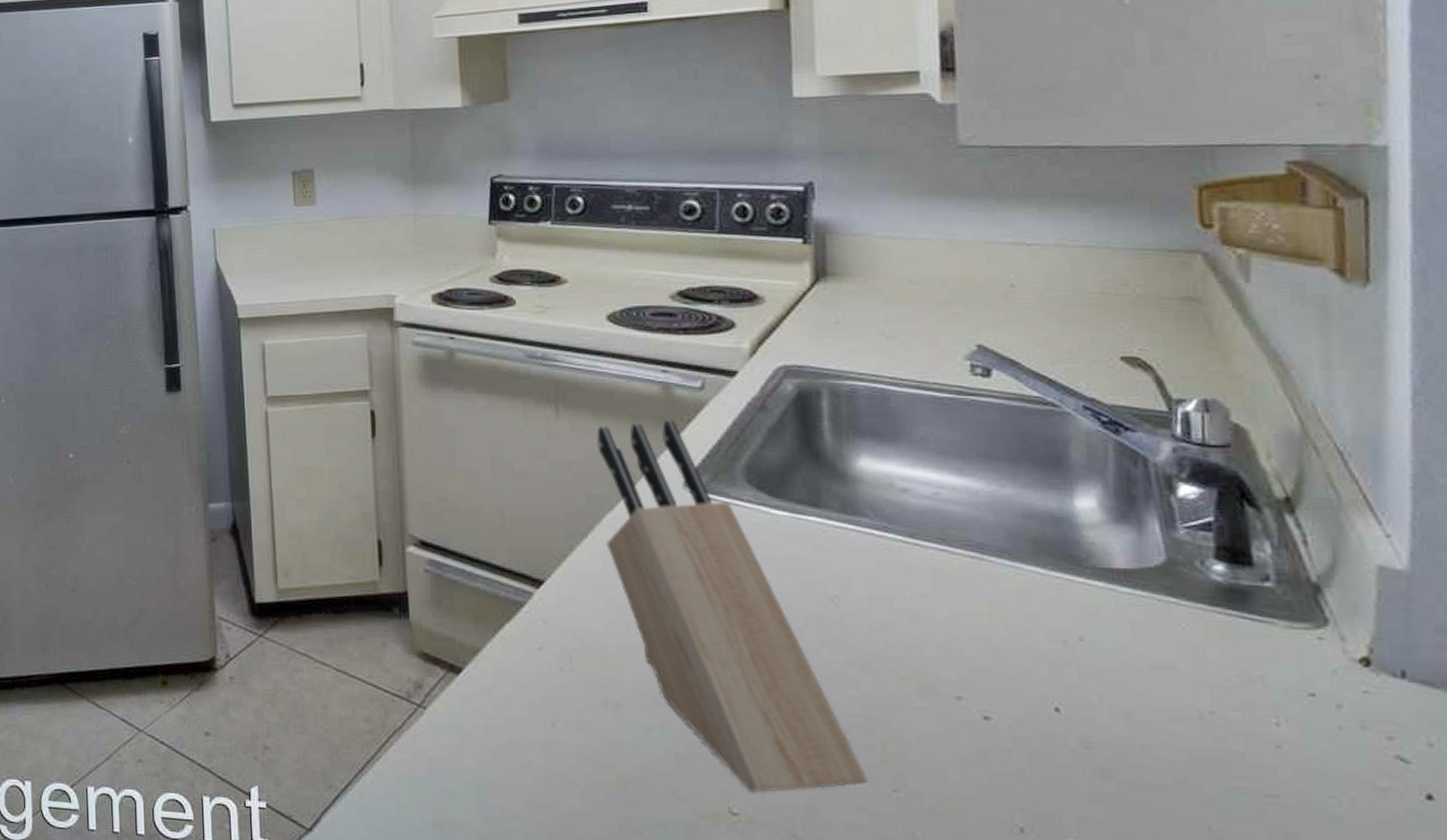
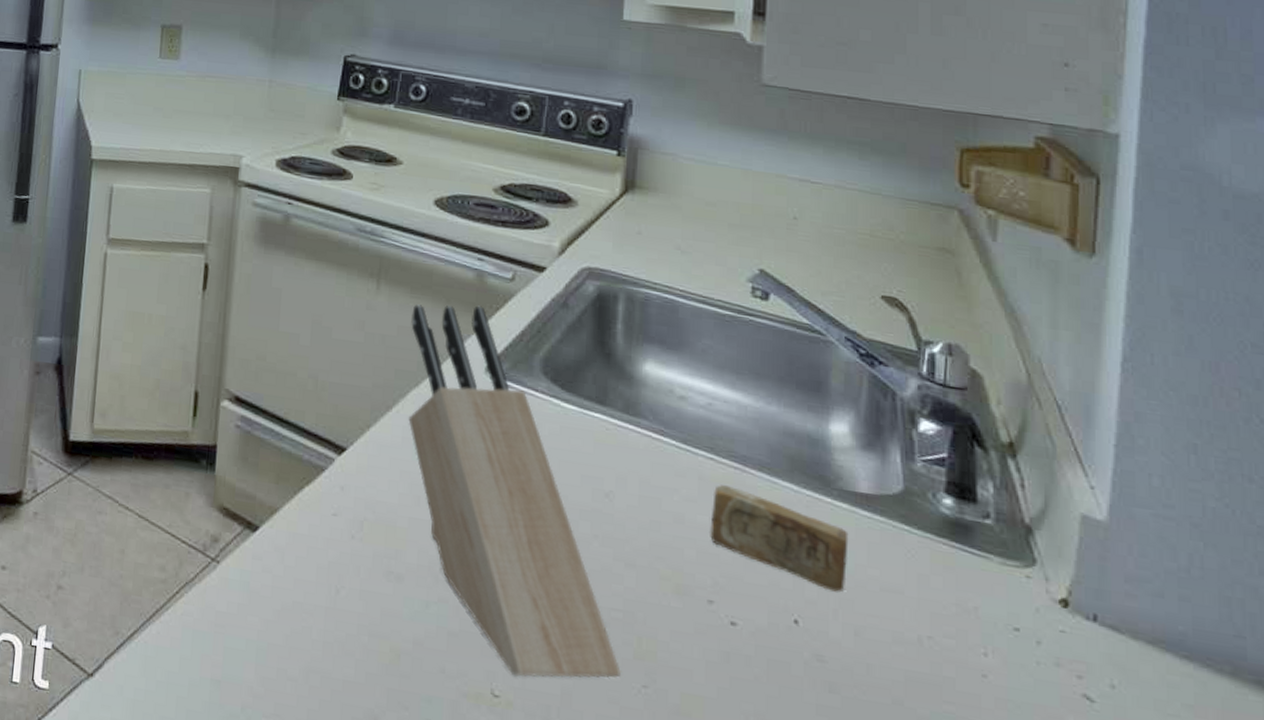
soap bar: none [949,575,1110,675] -> present [710,484,849,593]

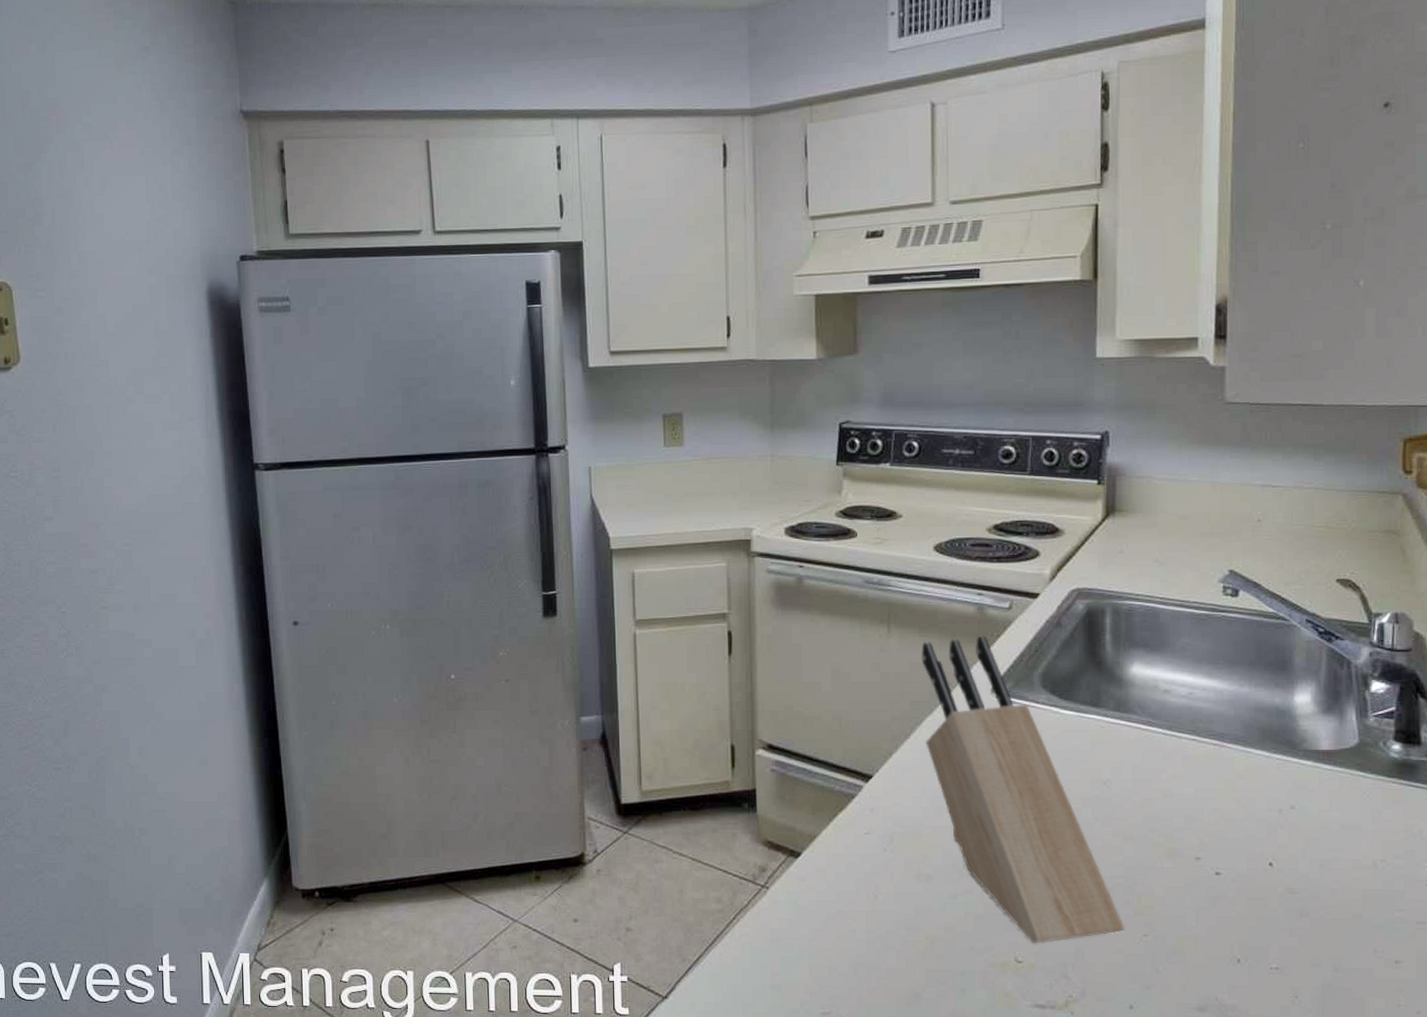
soap bar: present [710,484,849,593] -> none [1195,759,1313,835]

